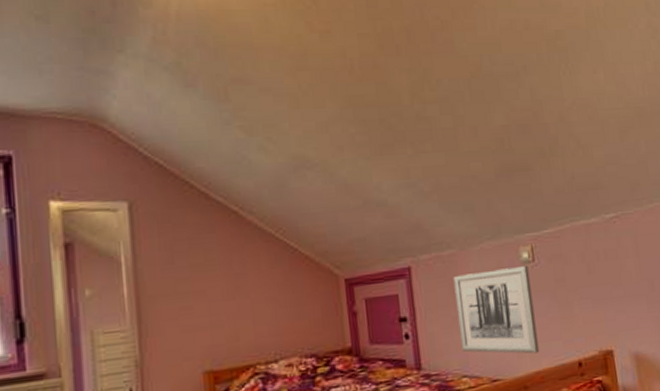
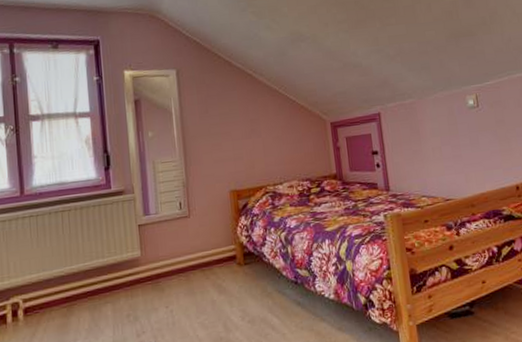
wall art: present [453,266,539,354] -> none [413,111,483,180]

